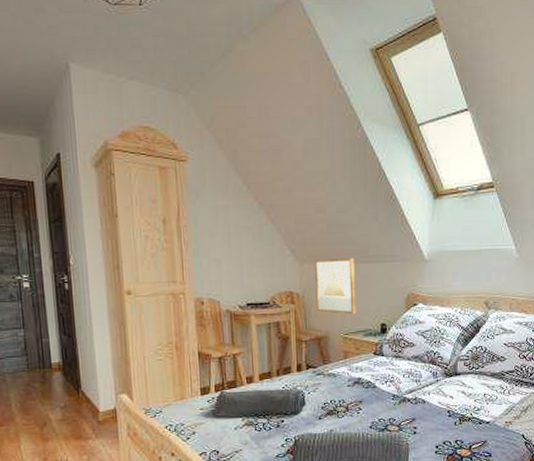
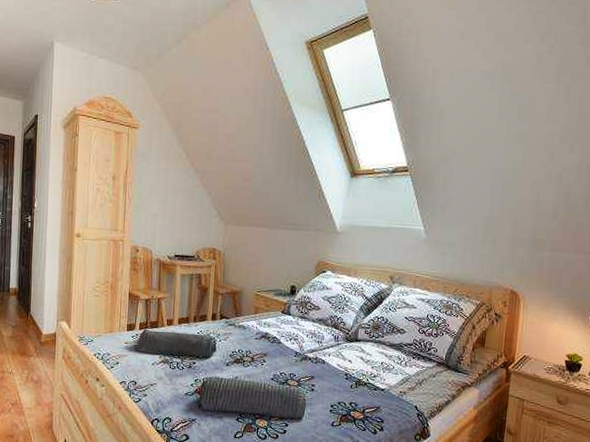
wall art: present [315,257,357,314] -> none [235,222,273,275]

